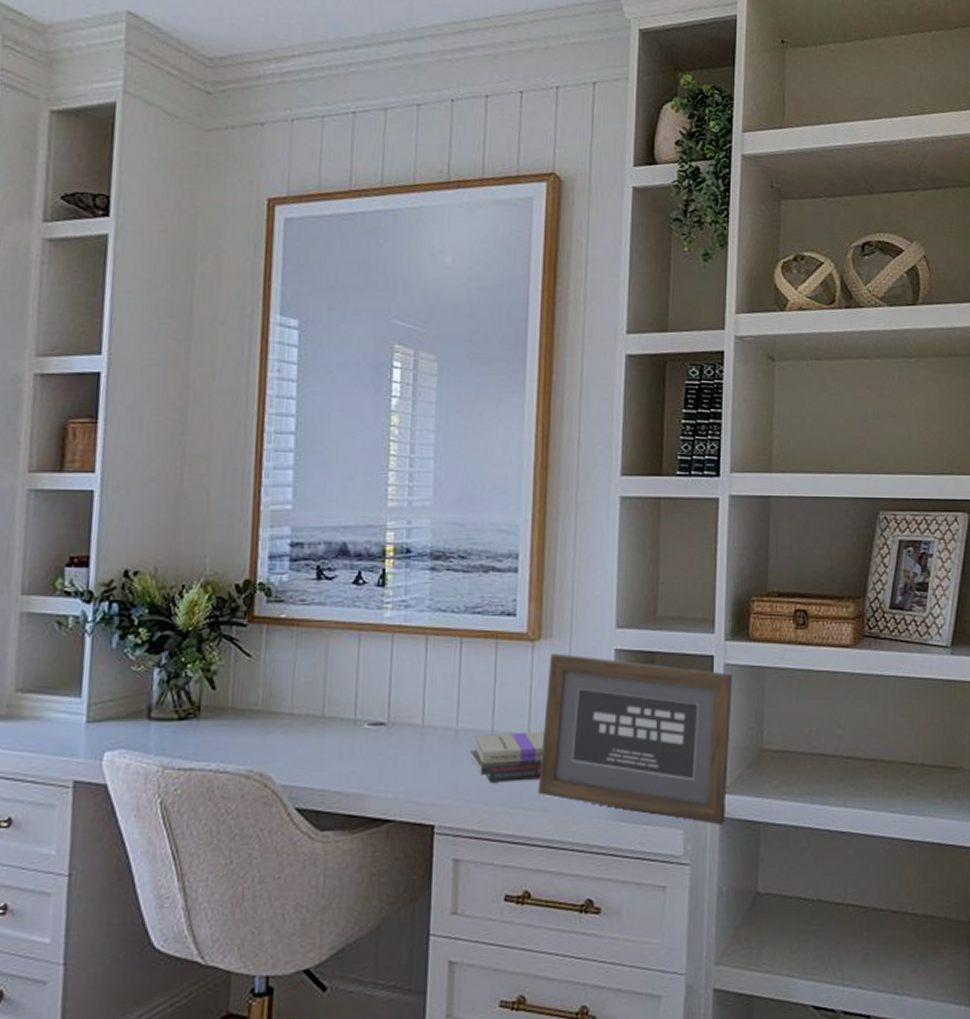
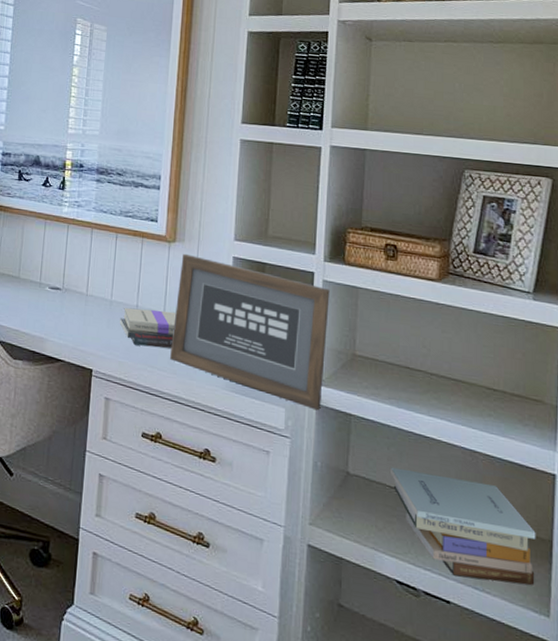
books: none [803,872,956,985] -> present [389,467,536,585]

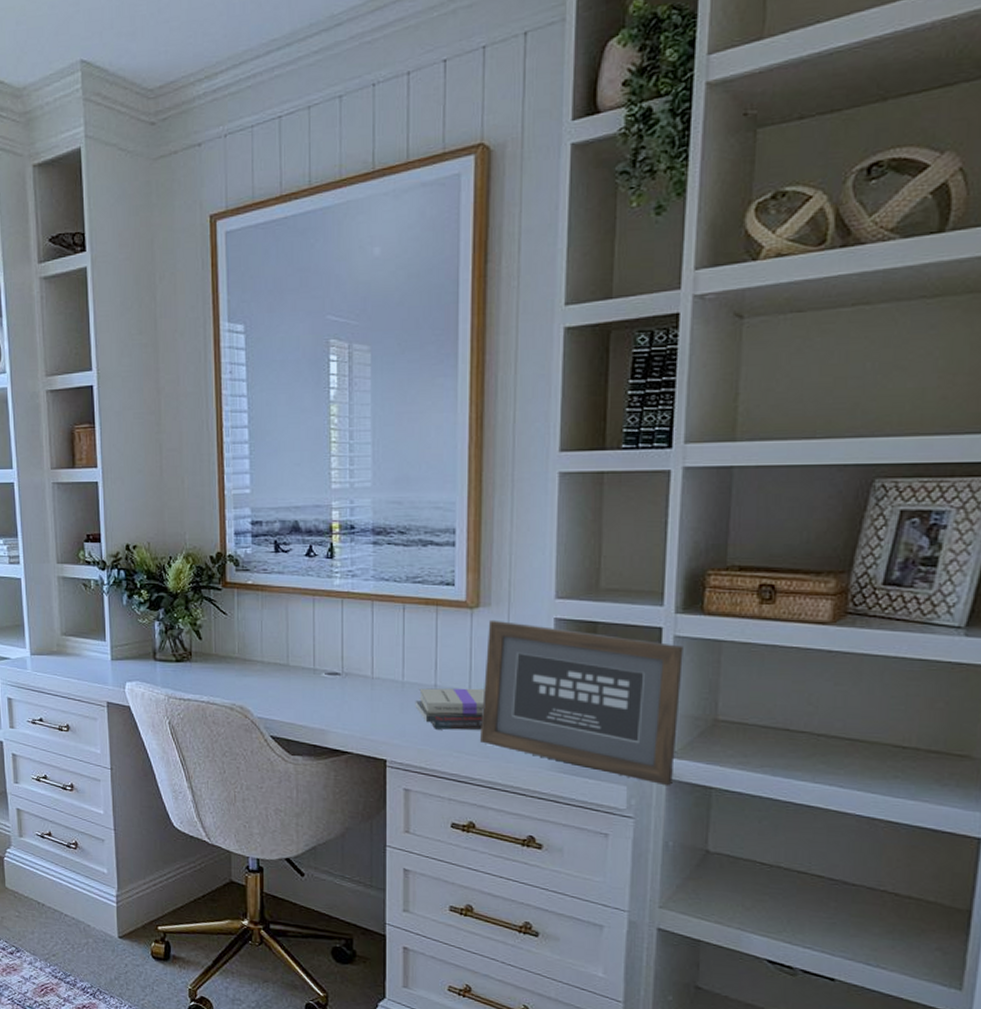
books: present [389,467,536,585] -> none [761,842,950,958]

